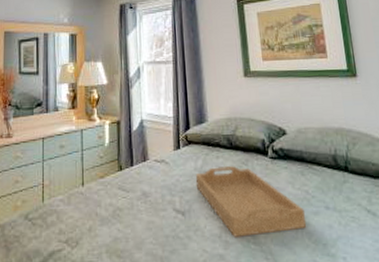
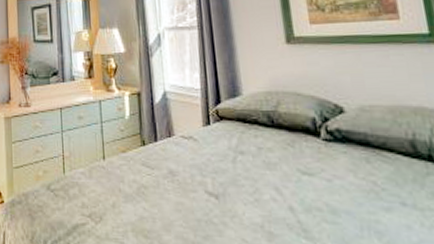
serving tray: present [195,165,307,237] -> none [229,146,376,229]

